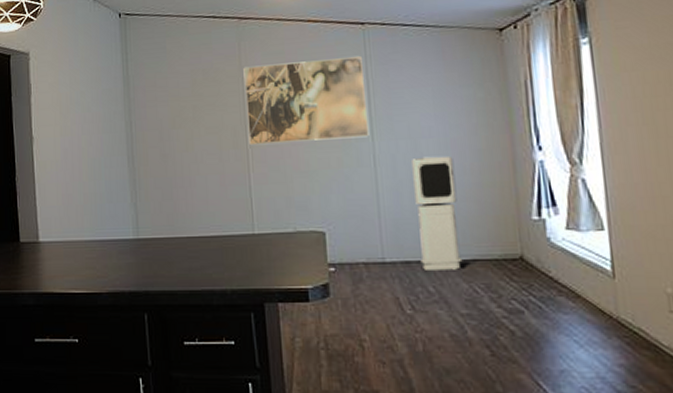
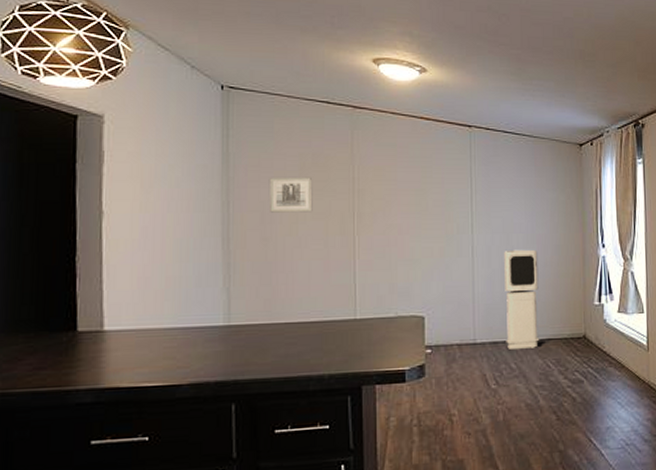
wall art: none [164,92,206,130] -> present [269,177,313,213]
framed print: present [243,57,369,146] -> none [355,155,470,233]

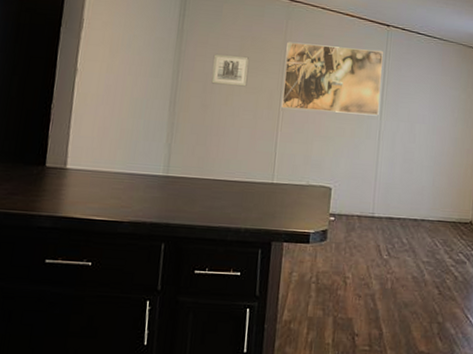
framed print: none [355,155,470,233] -> present [281,42,383,116]
air purifier: present [504,249,540,349] -> none [400,137,437,227]

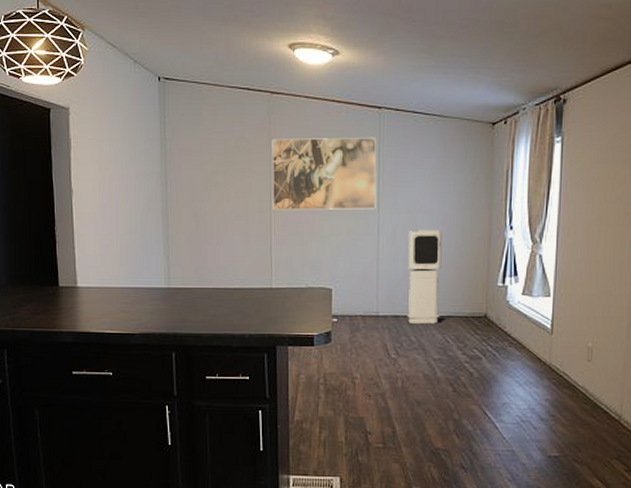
wall art: present [211,54,249,87] -> none [198,159,235,192]
air purifier: none [400,137,437,227] -> present [407,229,442,324]

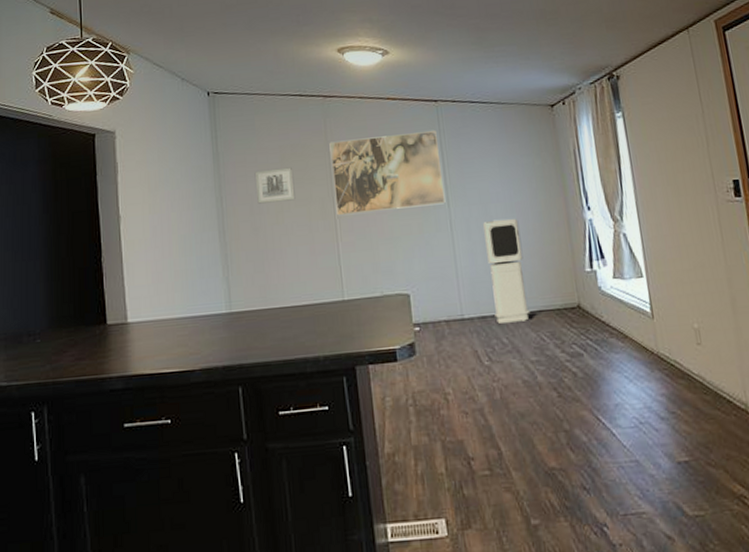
wall art: none [198,159,235,192] -> present [254,167,296,204]

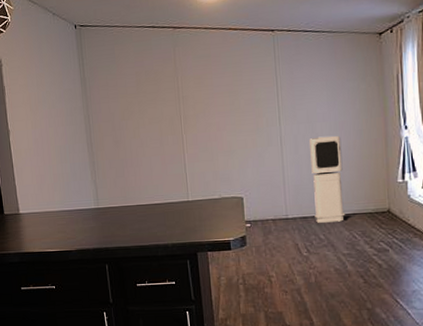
wall art: present [254,167,296,204] -> none [115,90,149,121]
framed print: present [329,131,446,216] -> none [178,58,277,132]

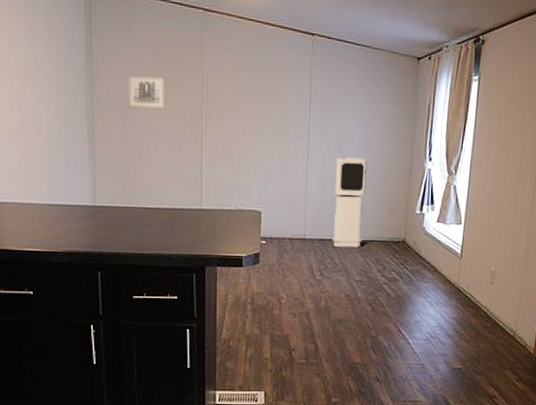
wall art: none [115,90,149,121] -> present [127,75,166,110]

